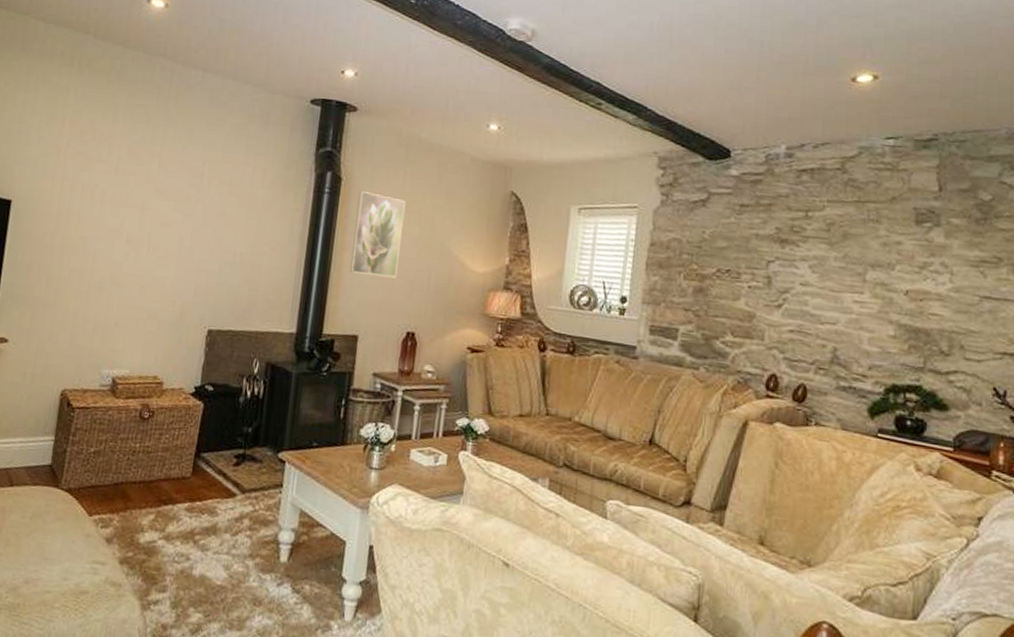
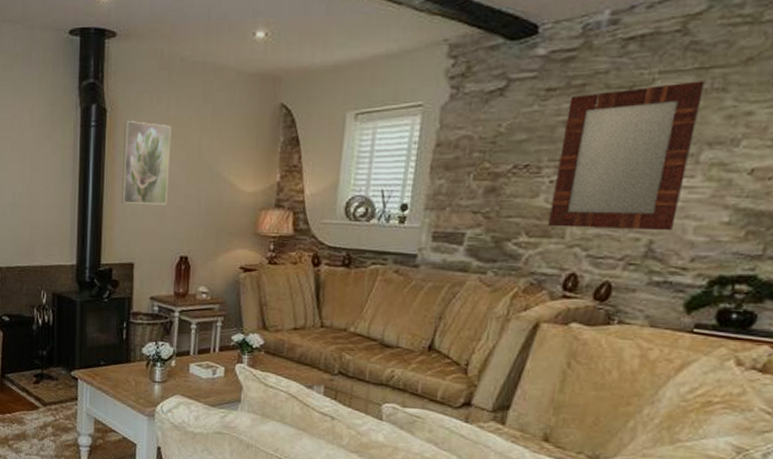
home mirror: none [750,211,863,340] -> present [548,81,705,231]

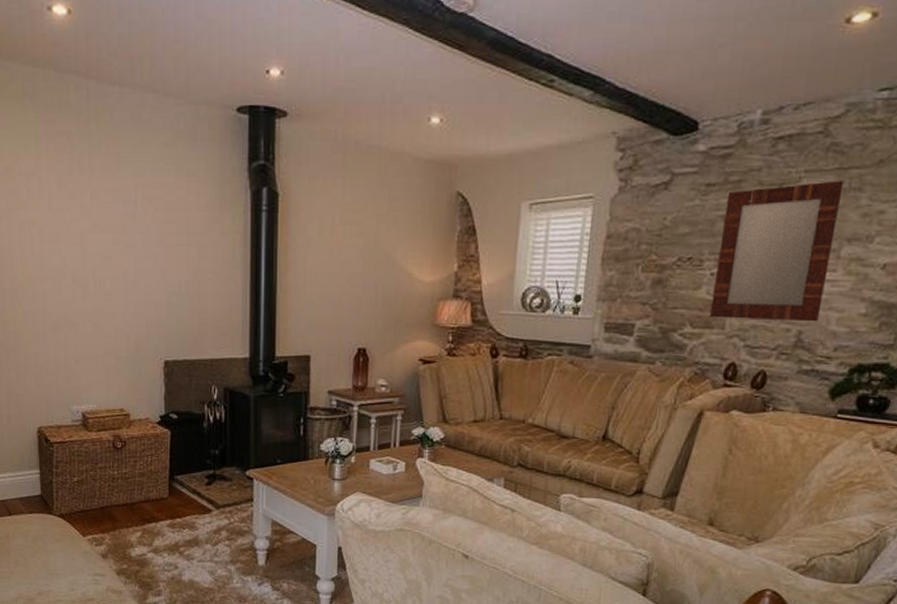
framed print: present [122,121,172,205] -> none [296,206,347,295]

